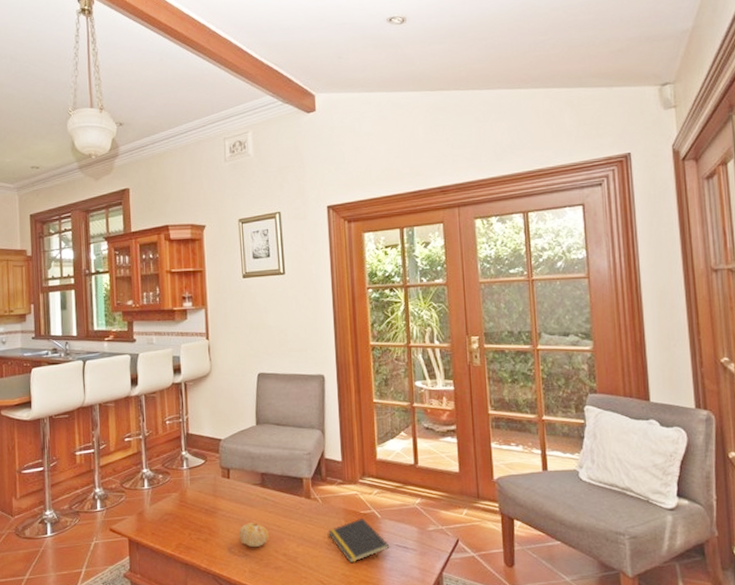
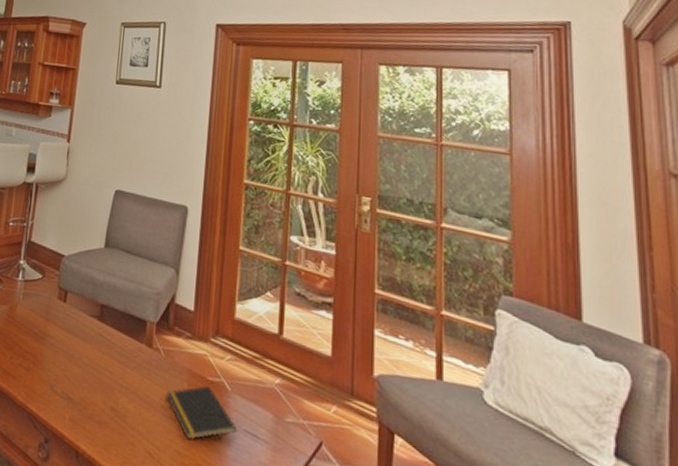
fruit: present [238,523,269,548] -> none [64,360,99,392]

